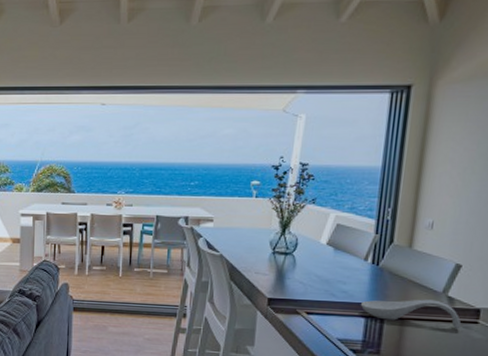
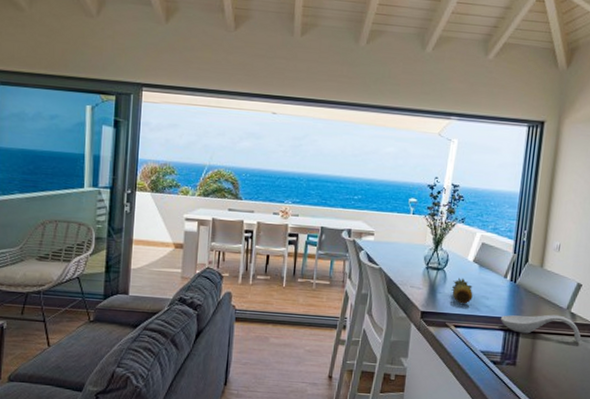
fruit: none [301,262,328,290] -> present [451,277,473,304]

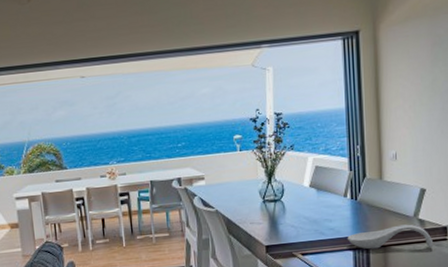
fruit: present [451,277,473,304] -> none [292,205,315,231]

